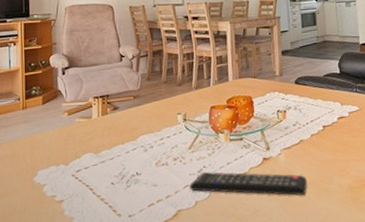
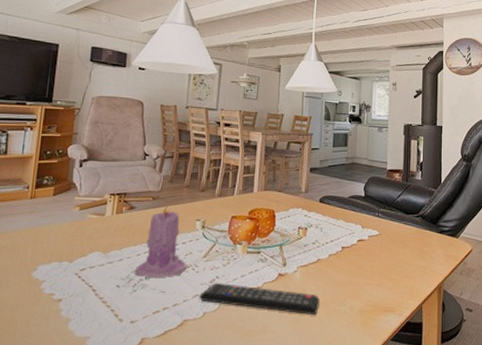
candle: none [125,102,174,173] -> present [134,205,187,277]

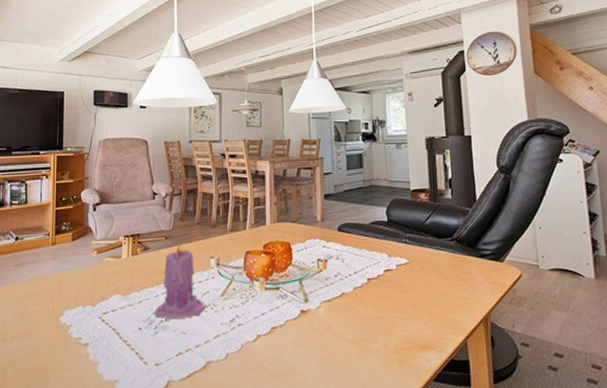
remote control: present [199,283,319,316] -> none [220,322,348,355]

